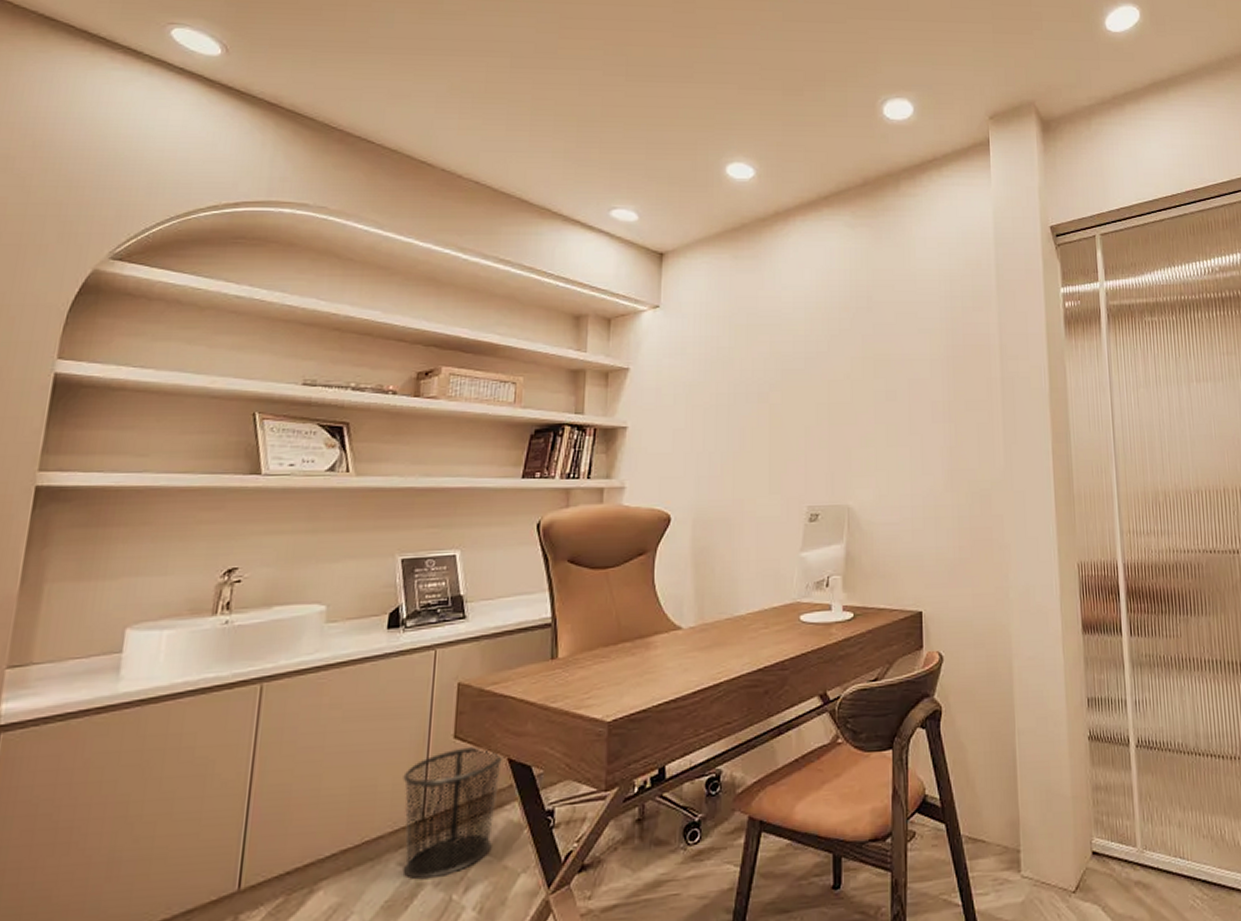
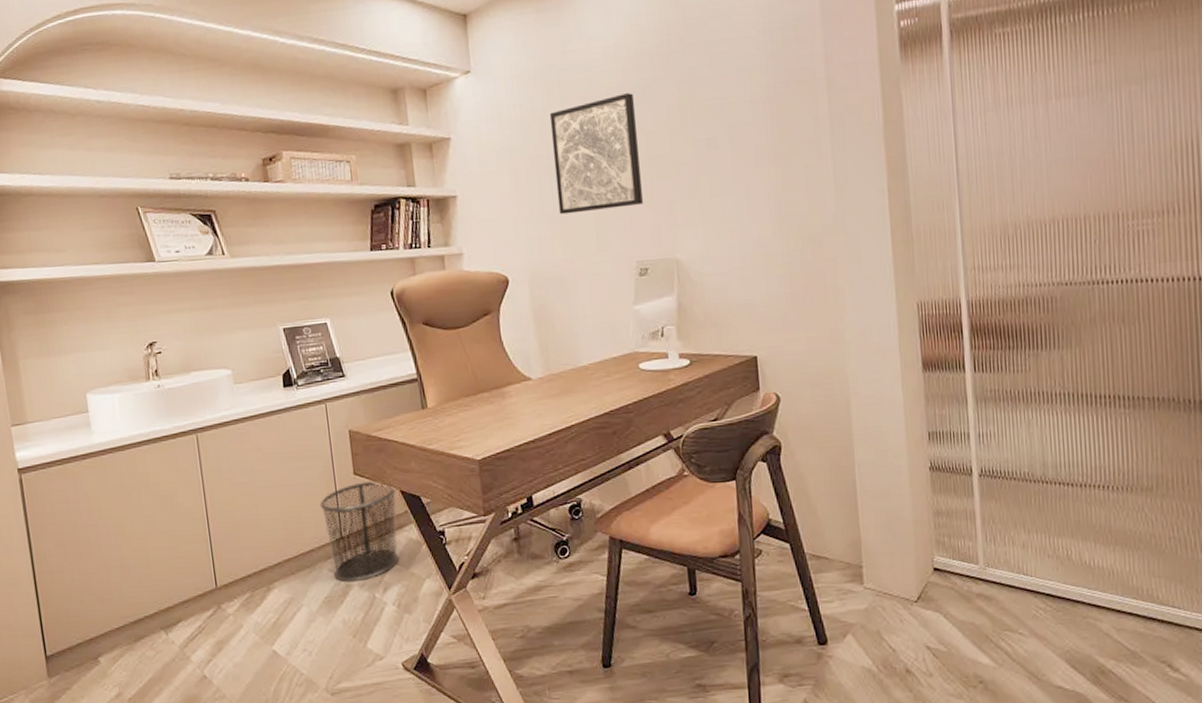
wall art: none [733,342,819,454] -> present [549,93,643,215]

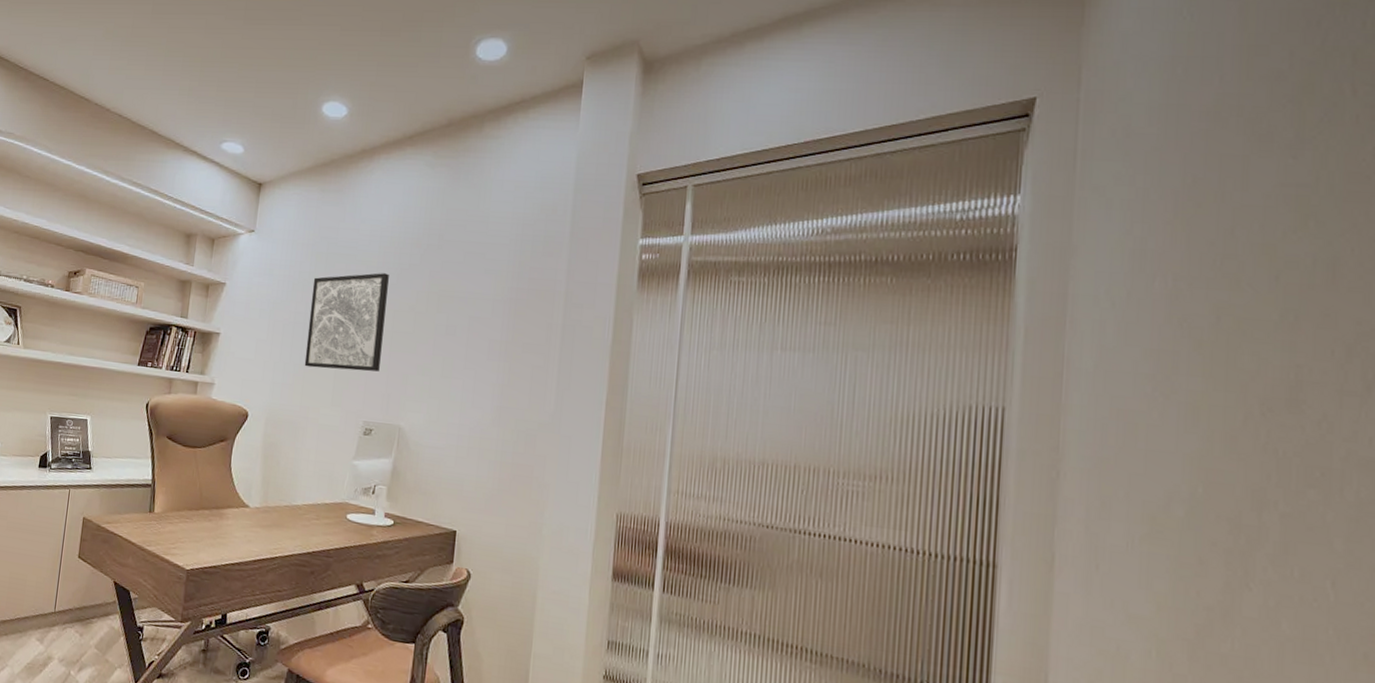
waste bin: present [320,481,399,582] -> none [39,566,111,656]

